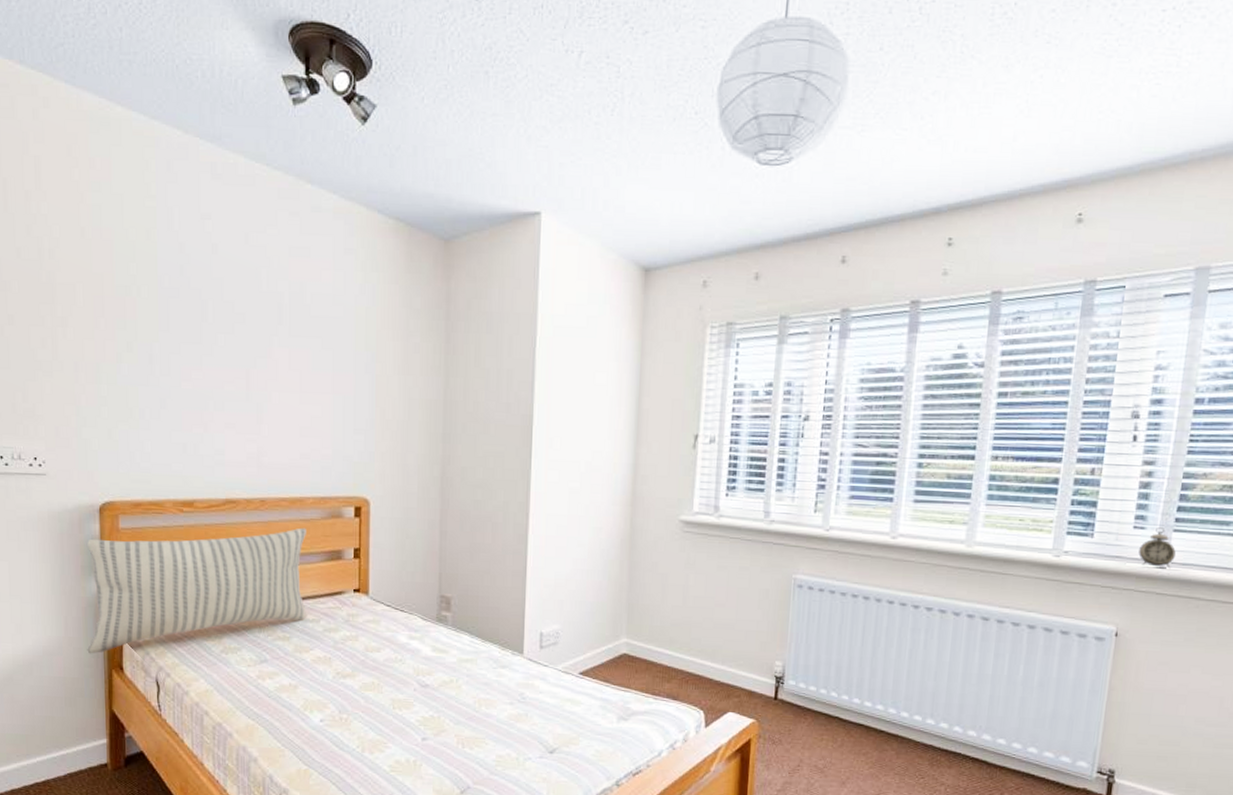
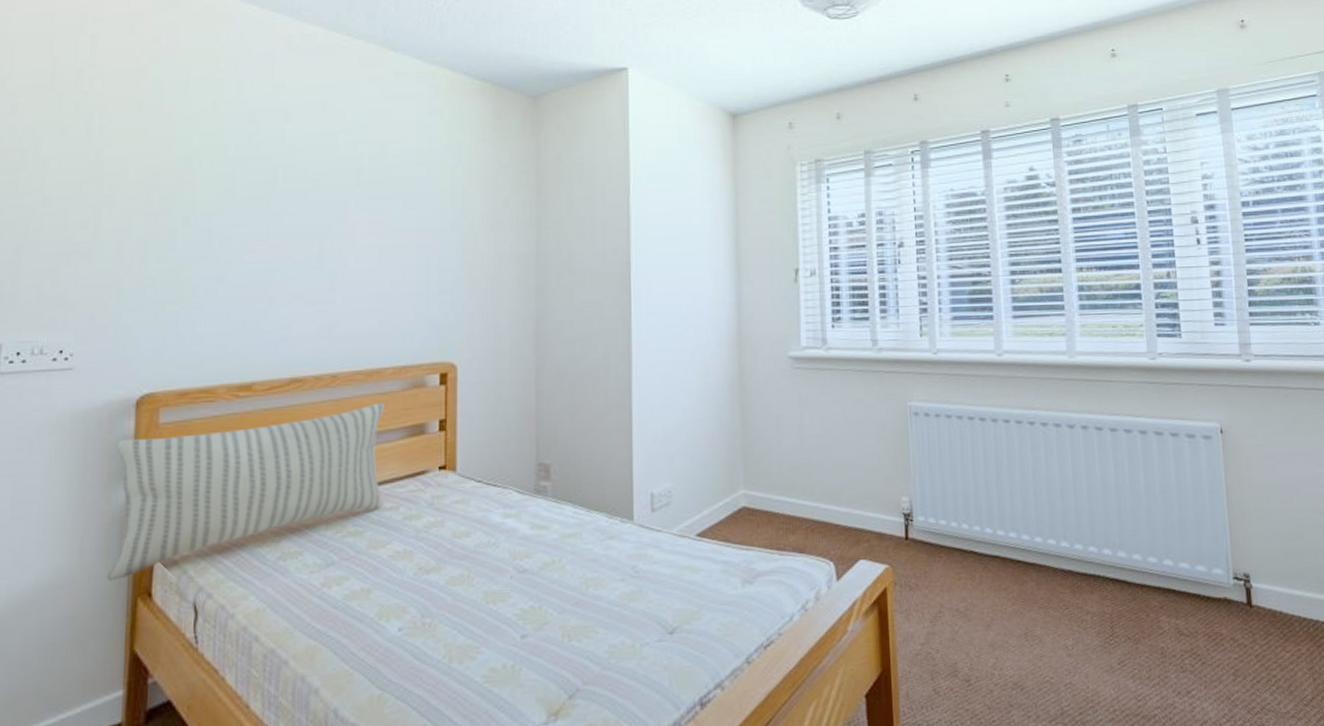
alarm clock: present [1138,527,1176,569] -> none [1224,322,1257,362]

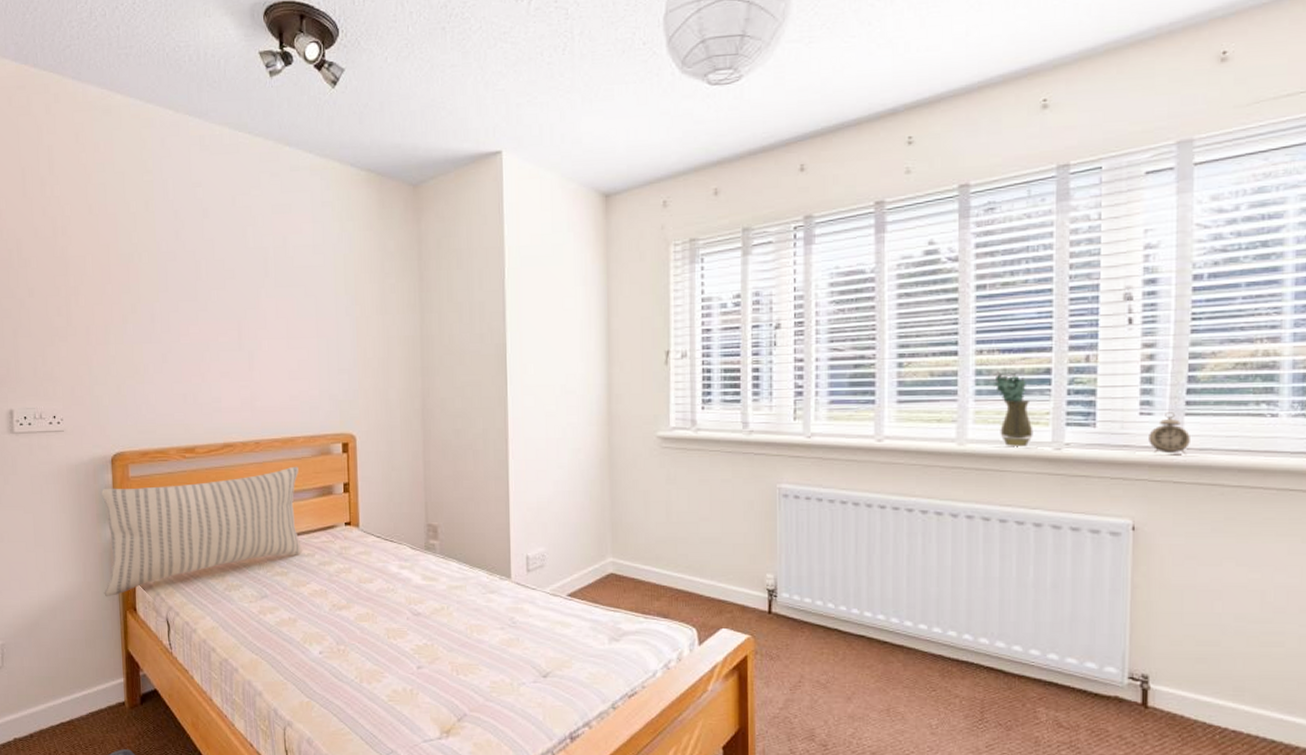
vase: none [1093,287,1132,358] -> present [993,371,1033,447]
alarm clock: none [1224,322,1257,362] -> present [1149,412,1190,455]

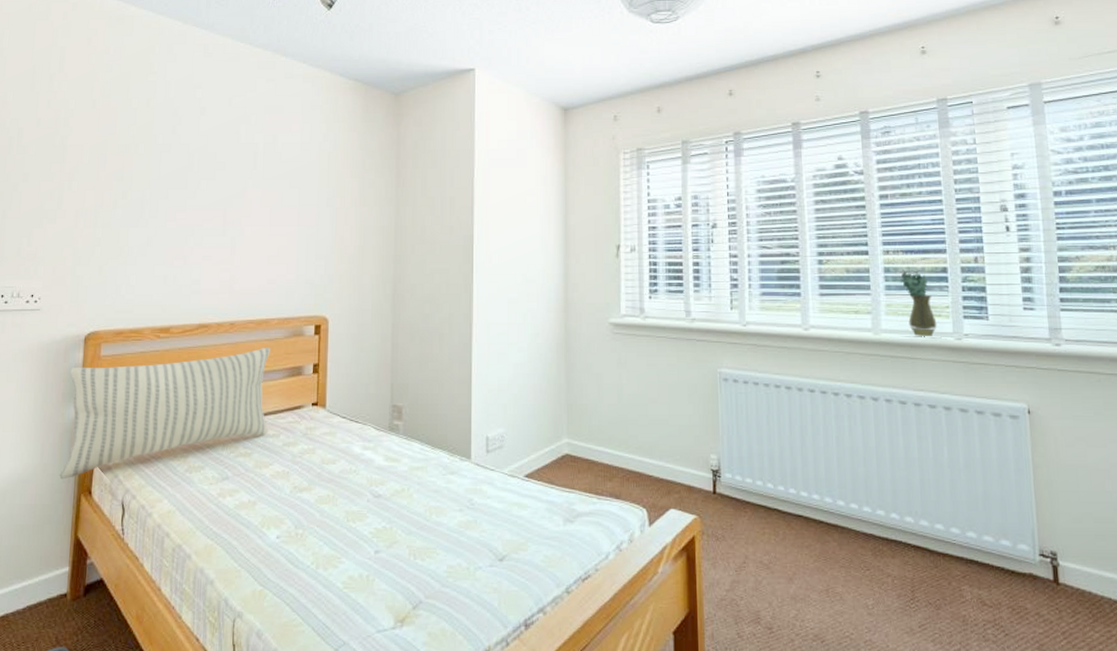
alarm clock: present [1149,412,1190,455] -> none [1033,308,1068,346]

